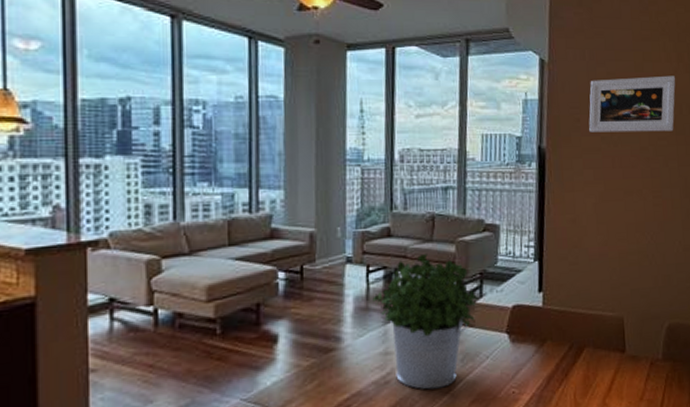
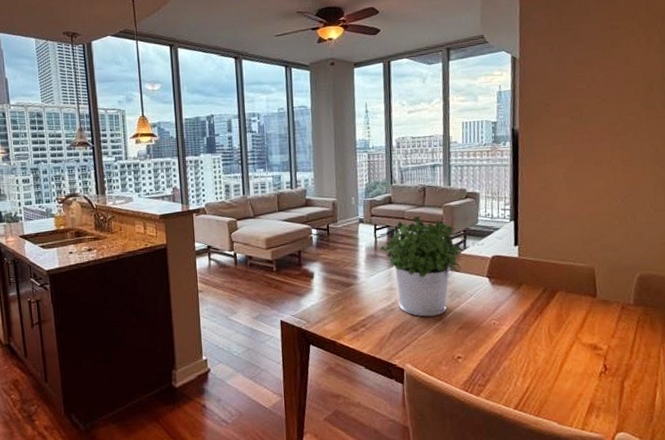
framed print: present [589,75,676,132] -> none [558,57,646,114]

